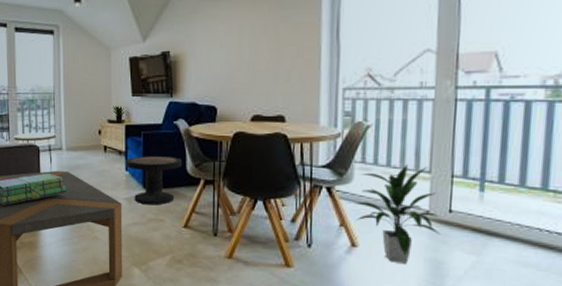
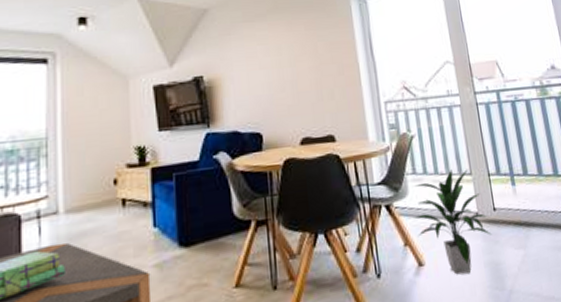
side table: present [126,156,182,205] -> none [153,198,227,269]

